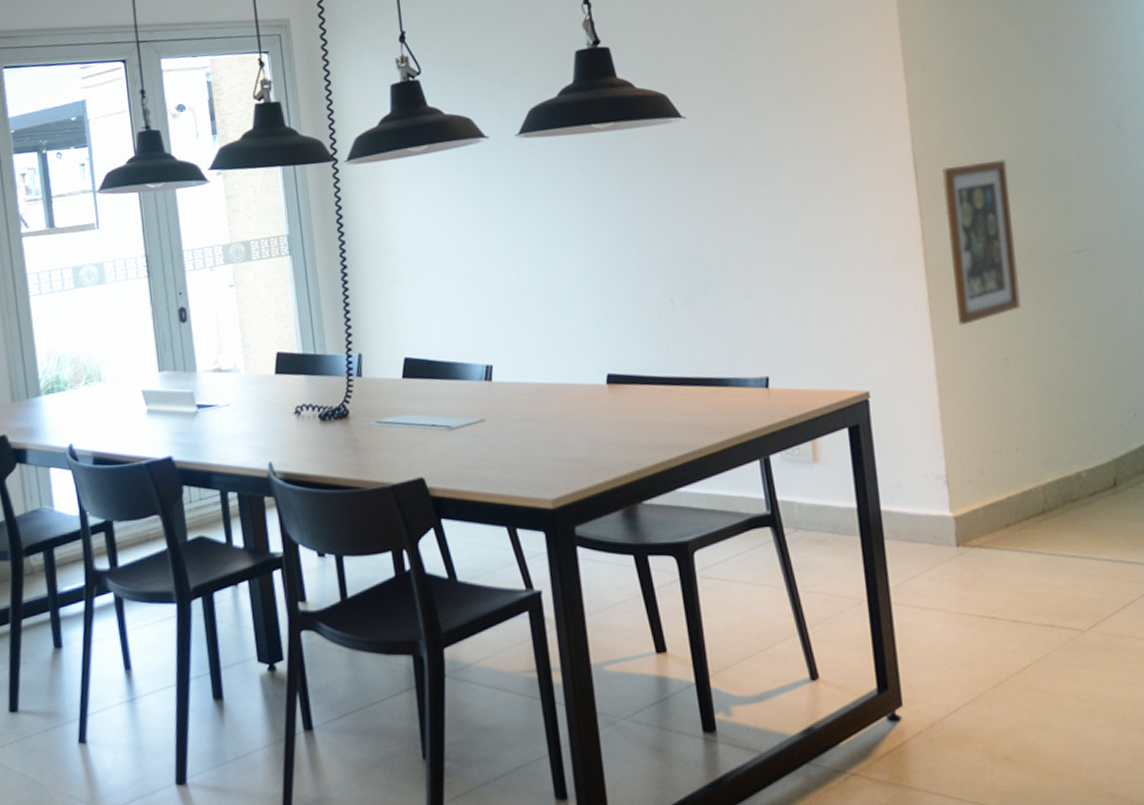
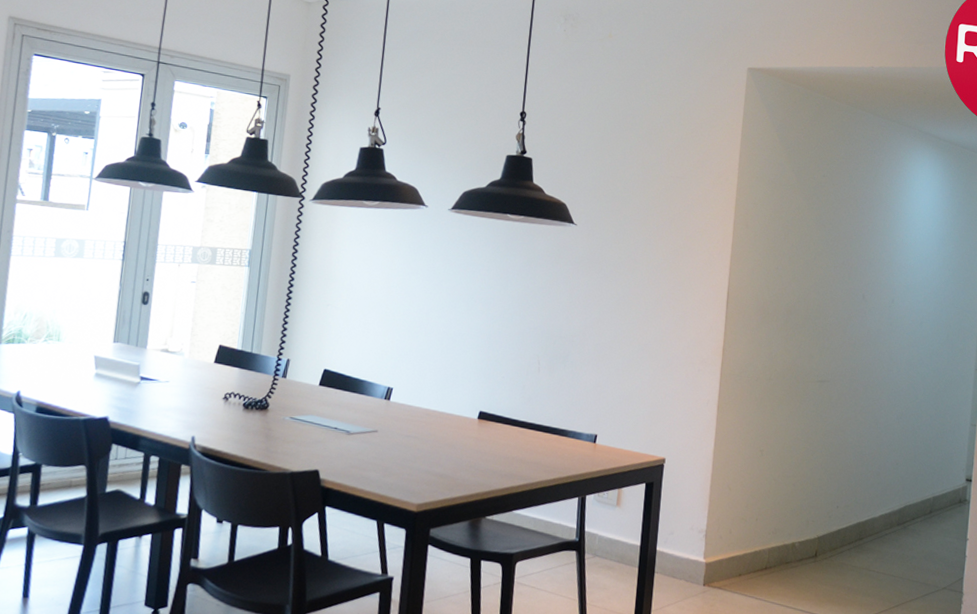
wall art: present [942,159,1021,325] -> none [736,302,788,421]

